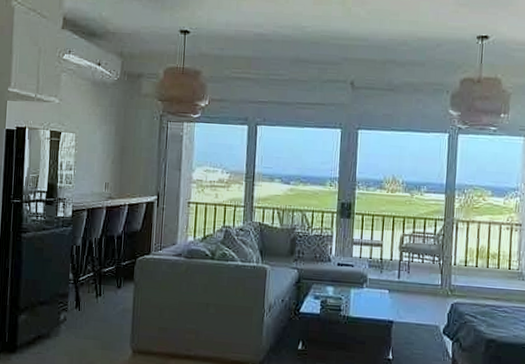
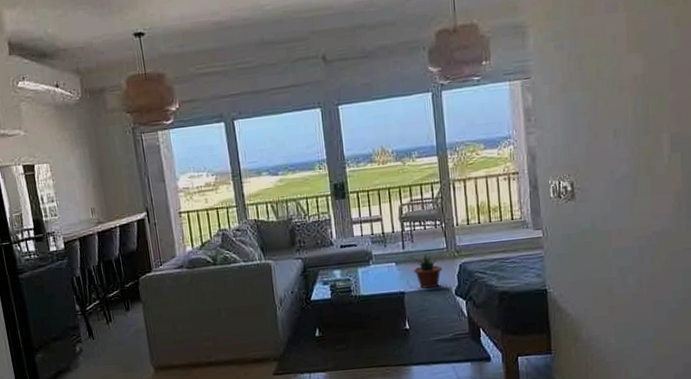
potted plant: none [400,287,436,322] -> present [406,253,443,288]

